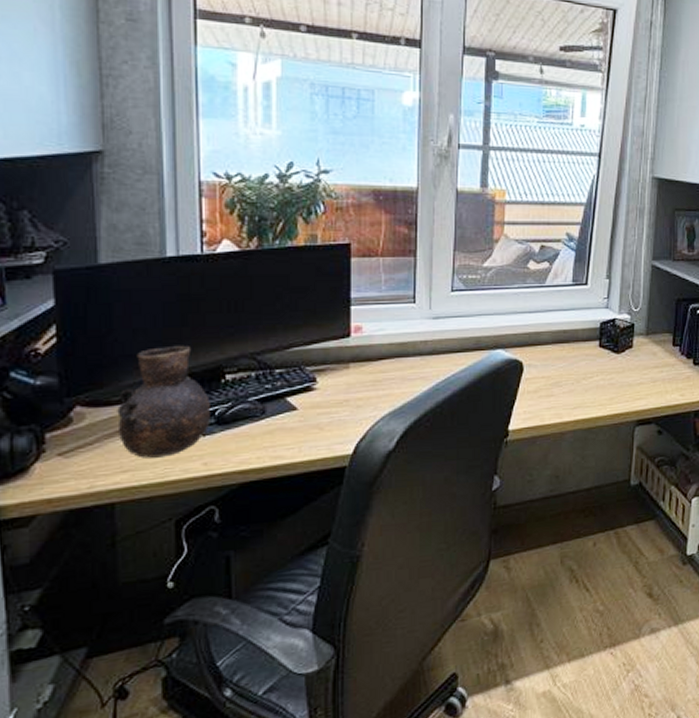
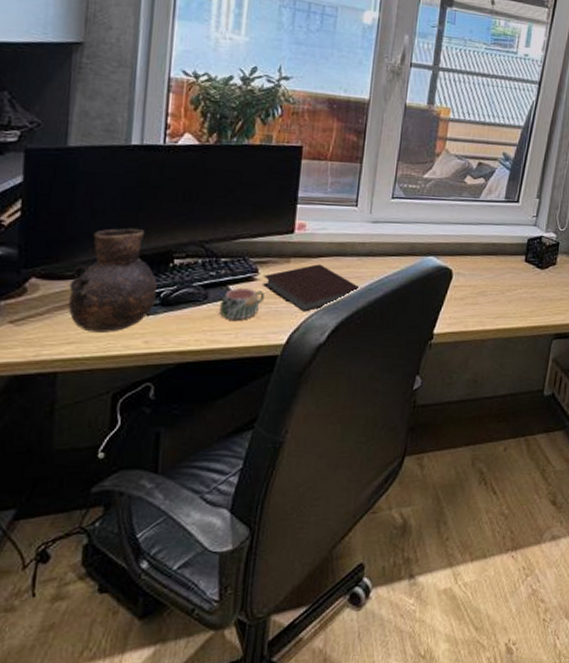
mug: none [278,398,325,434] -> present [218,287,264,320]
notebook: none [322,367,428,419] -> present [262,264,361,312]

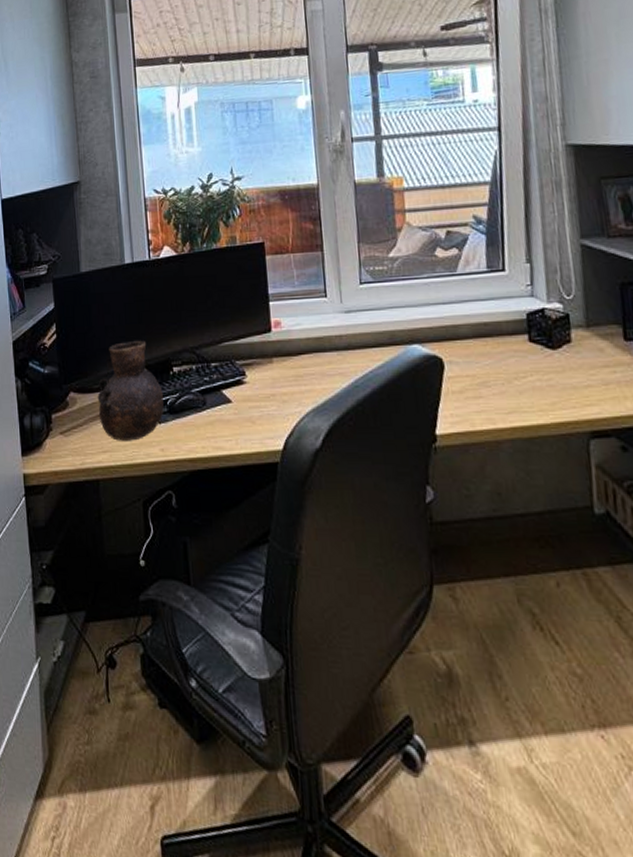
mug: present [218,287,264,320] -> none [217,391,255,426]
notebook: present [262,264,361,312] -> none [250,362,347,415]

